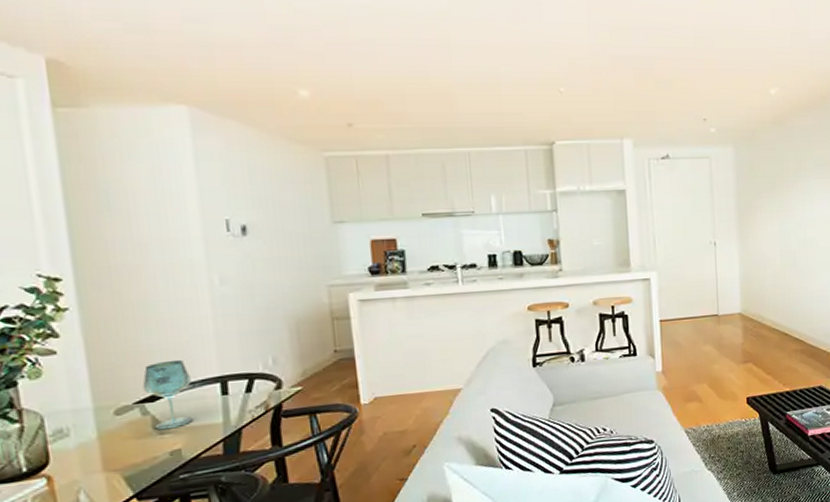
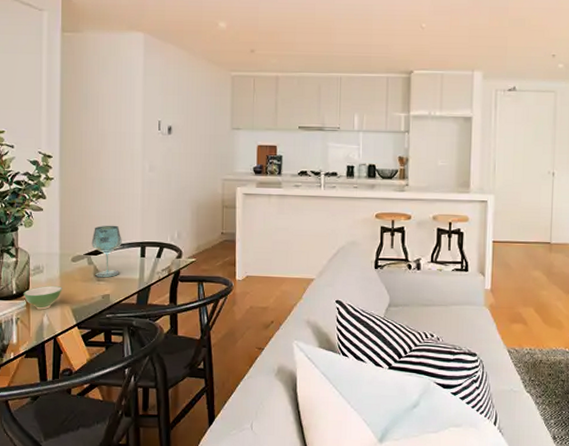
bowl: none [39,450,105,487] -> present [23,285,62,310]

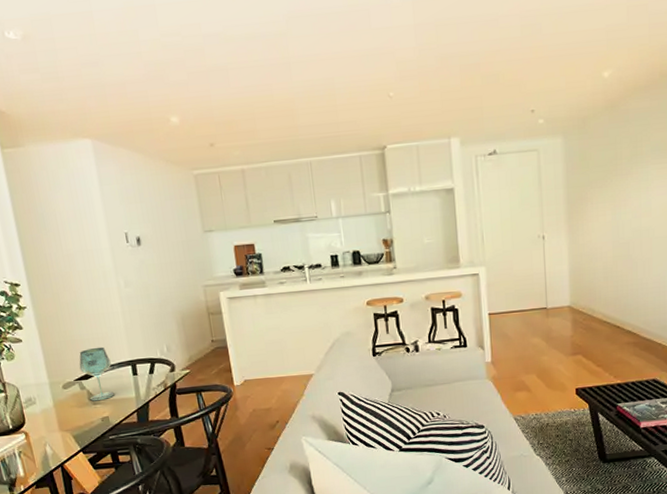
bowl: present [23,285,62,310] -> none [20,414,60,441]

